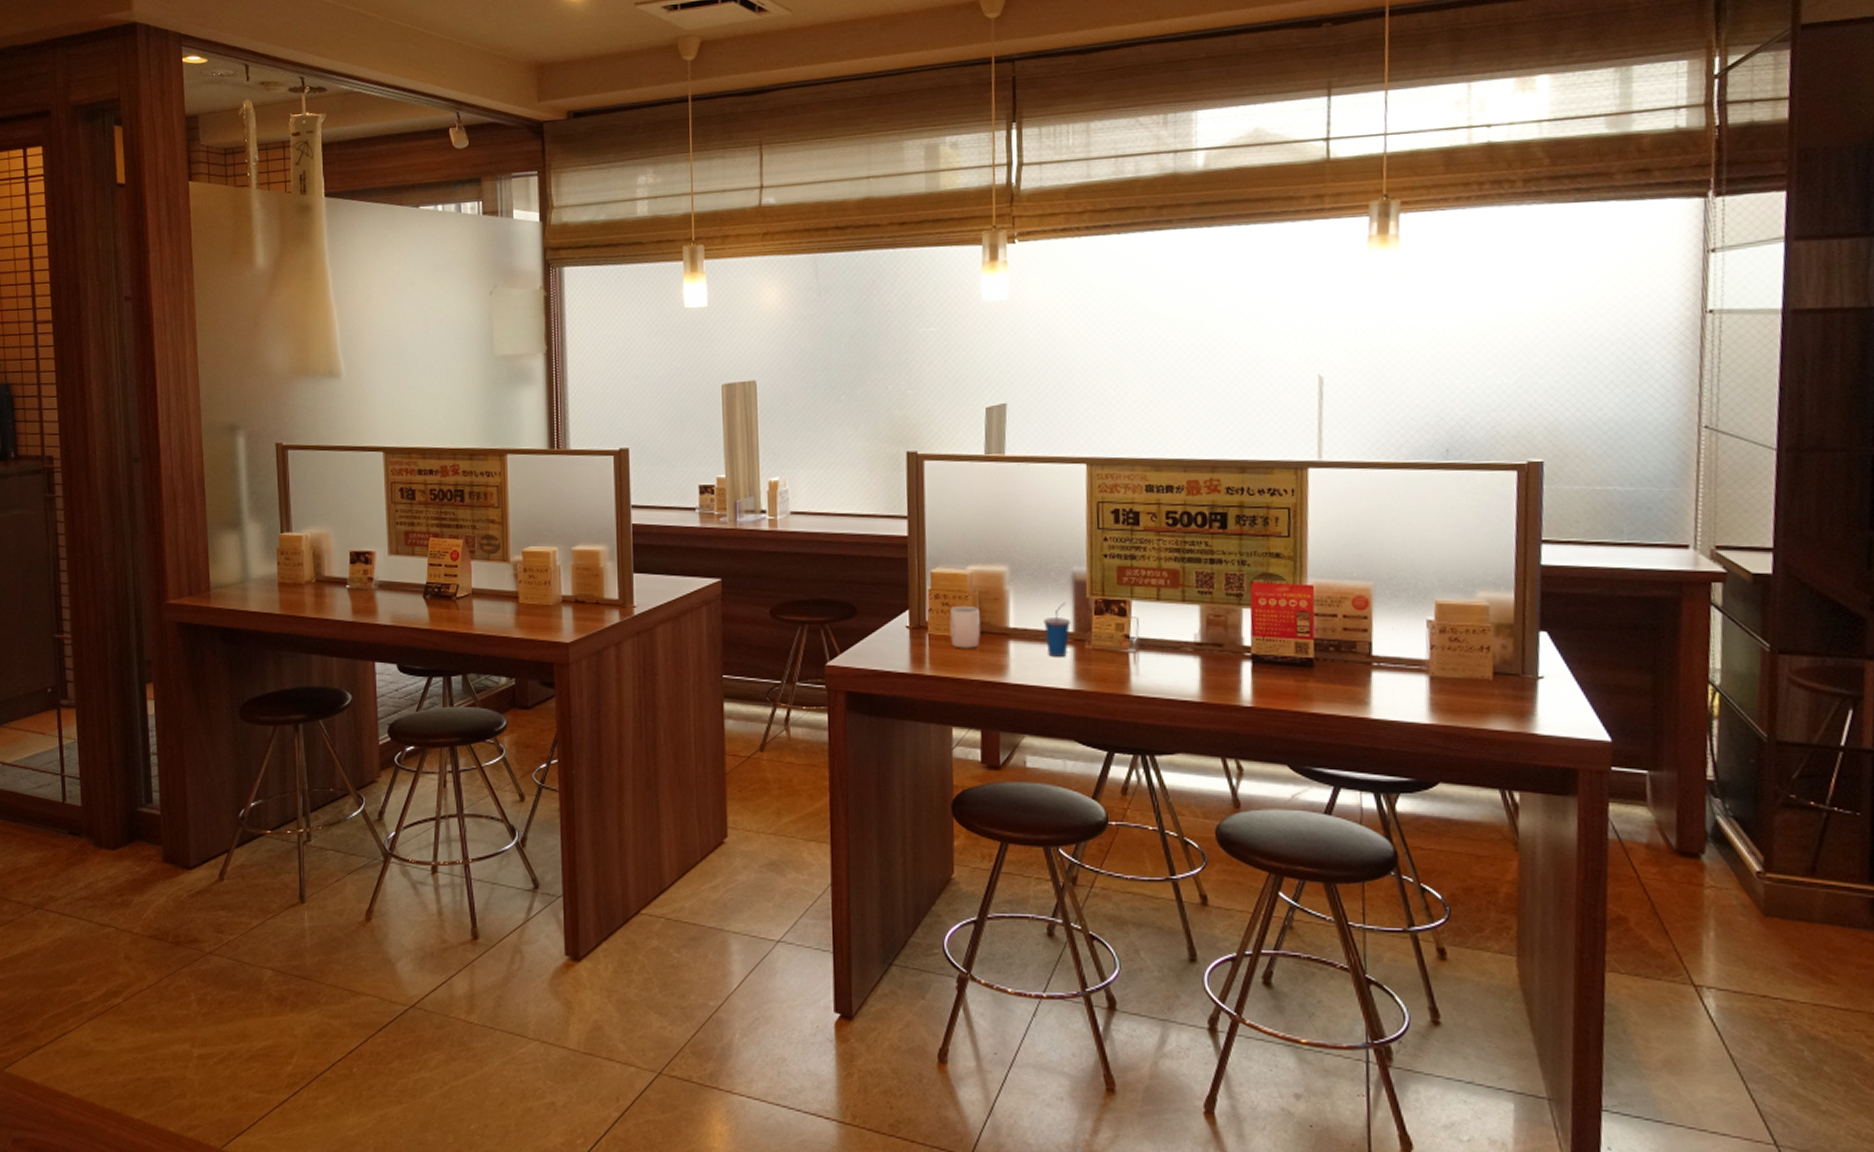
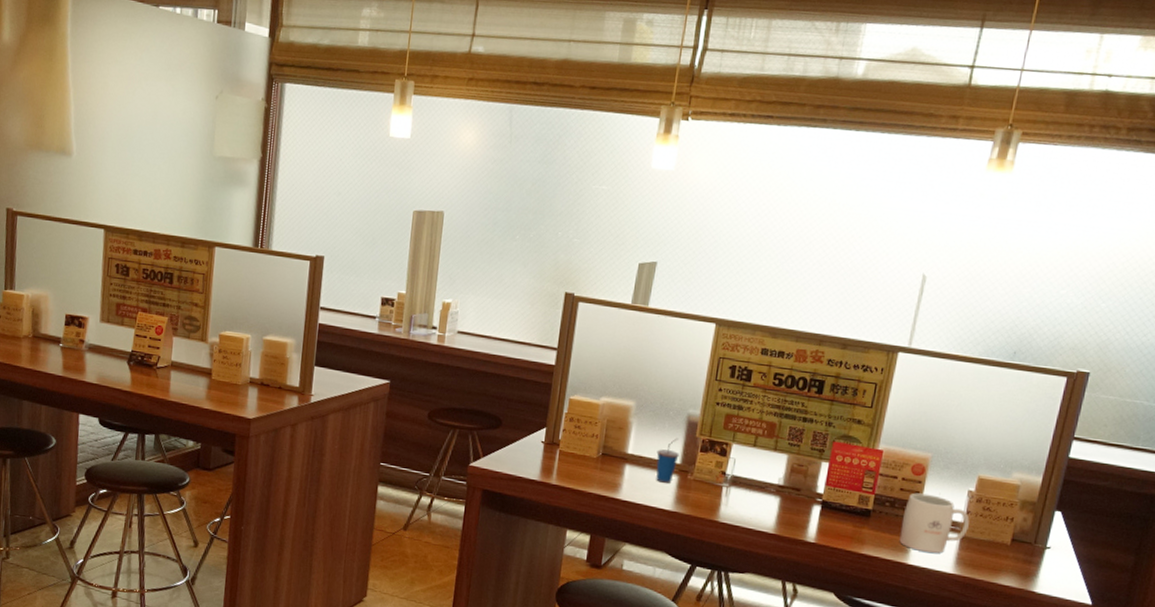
mug: present [949,605,981,649] -> none [577,430,606,467]
mug: none [1353,631,1437,702] -> present [899,493,970,554]

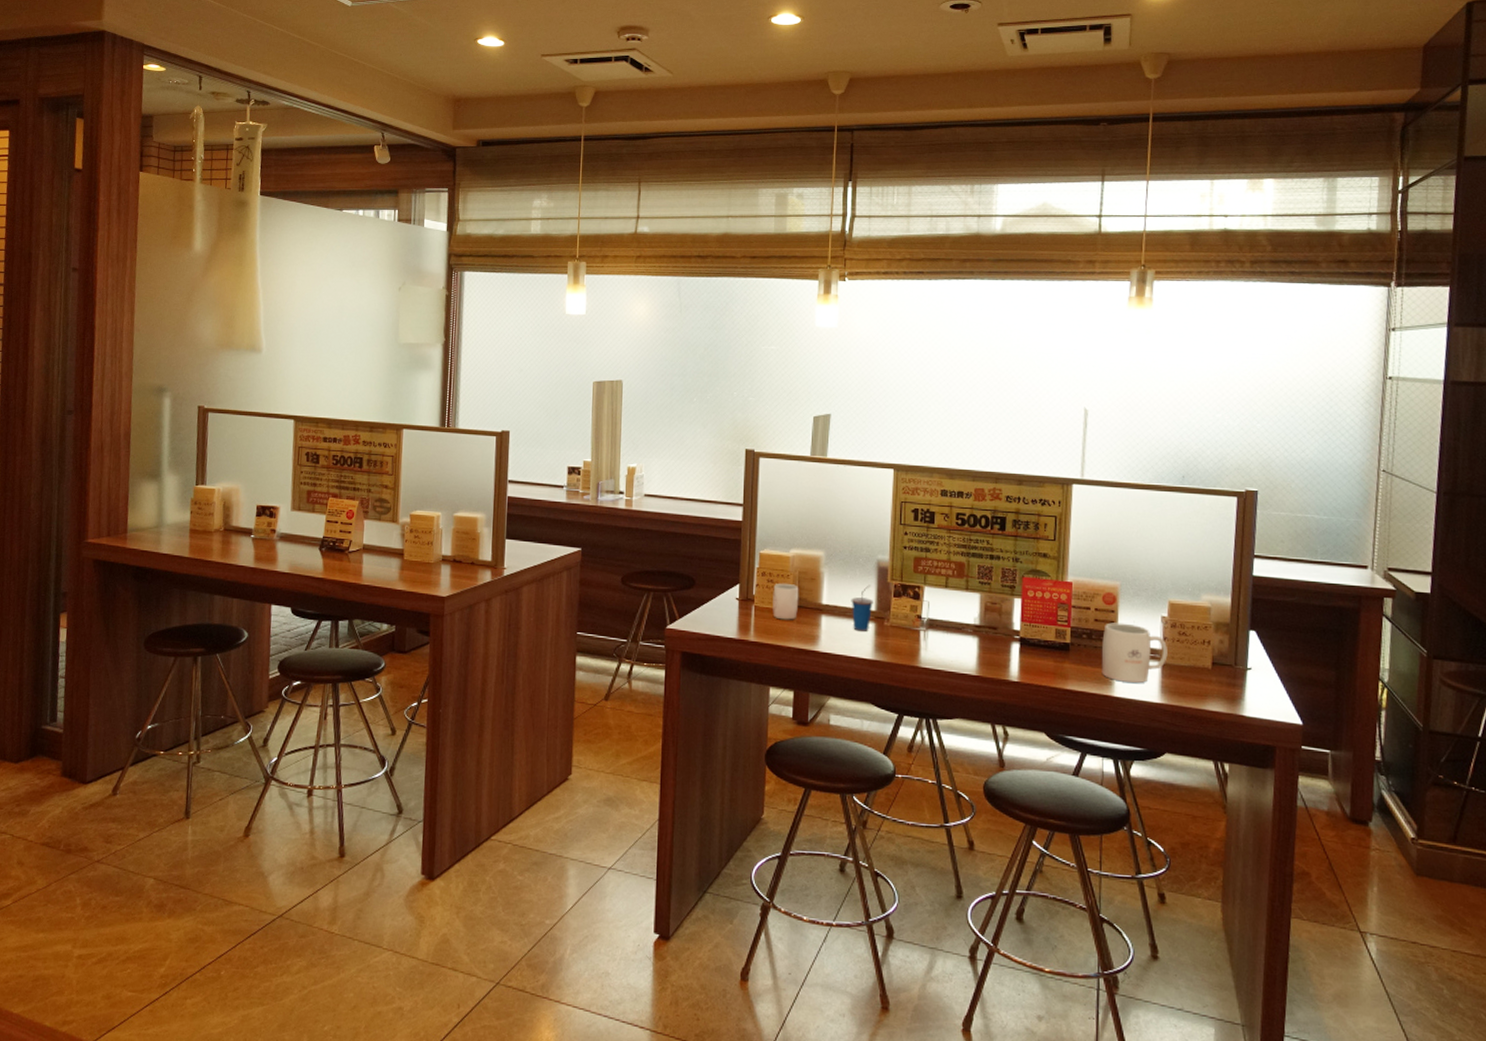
mug: none [577,430,606,467] -> present [773,583,799,620]

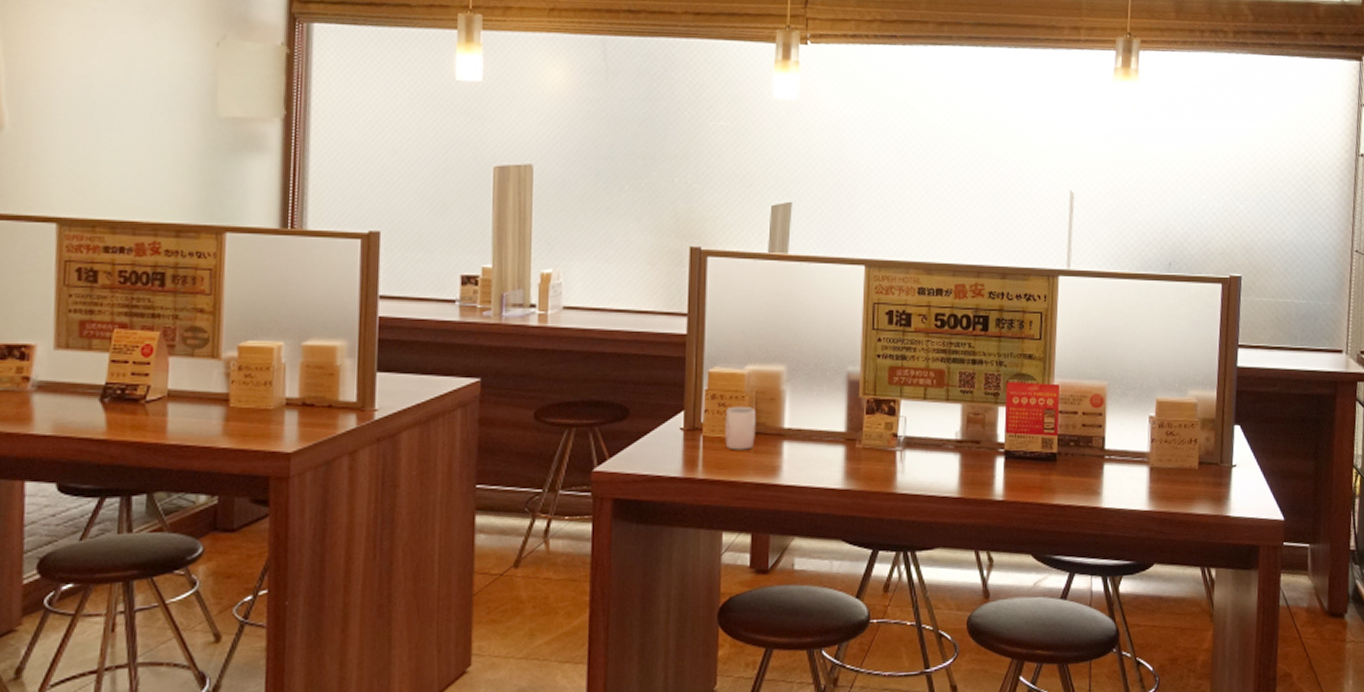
cup: present [851,585,873,631] -> none [817,402,843,457]
mug: present [1101,622,1168,684] -> none [1089,426,1156,492]

